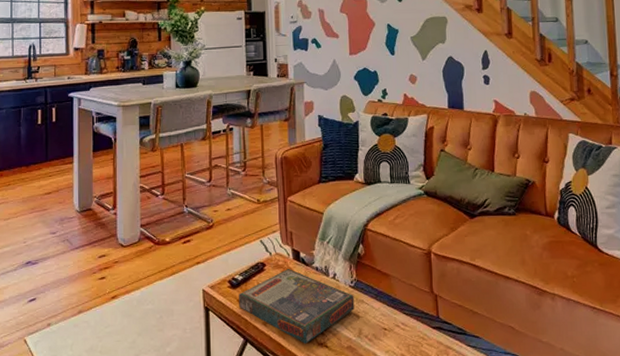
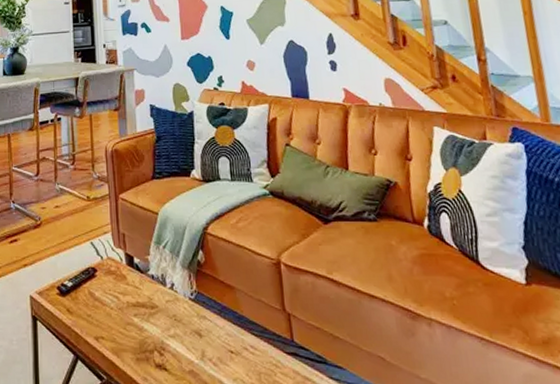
board game: present [239,269,355,344] -> none [68,276,196,365]

